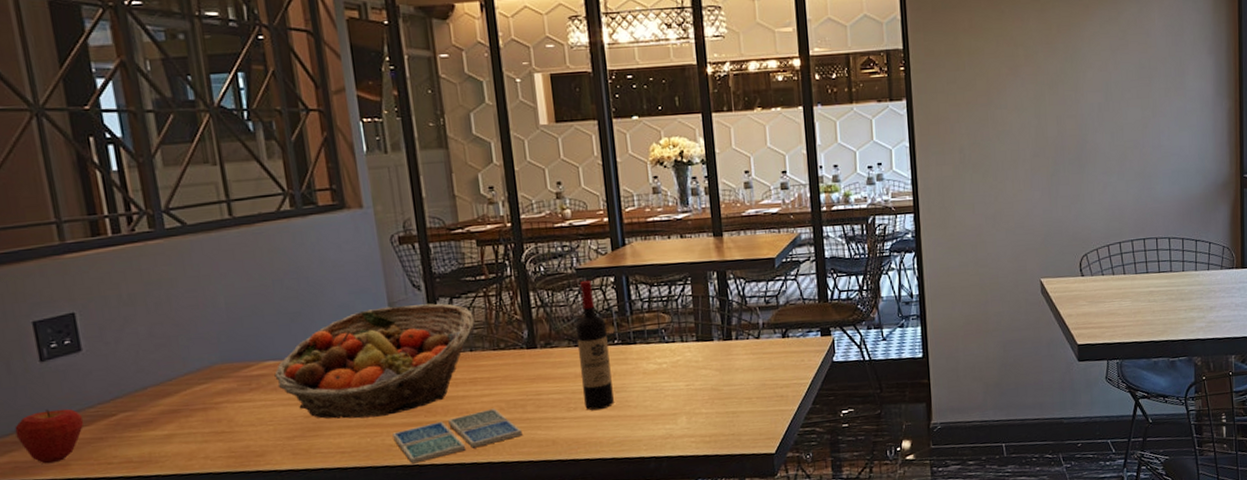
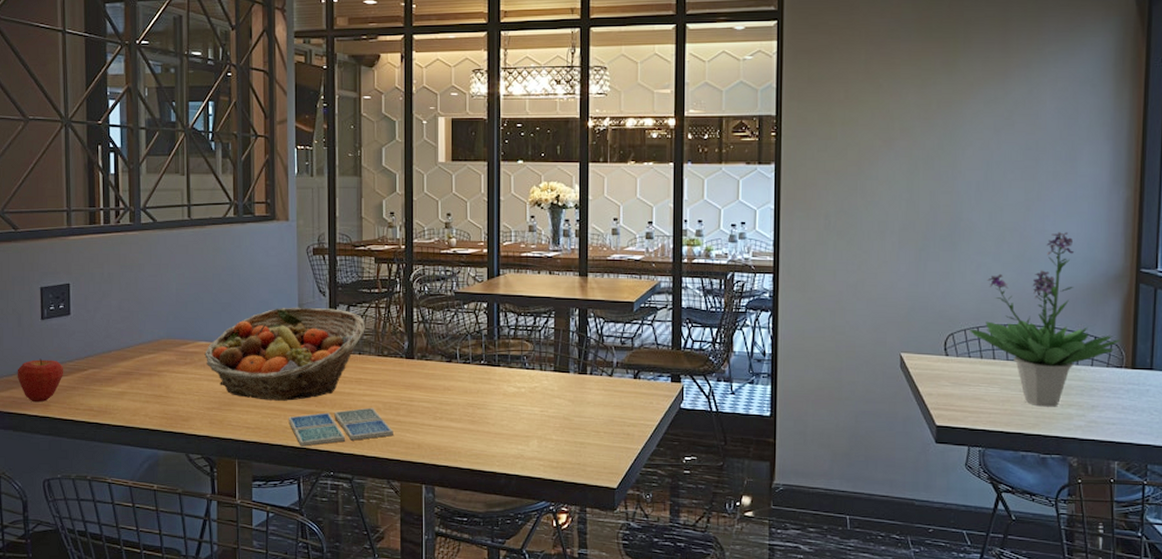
wine bottle: present [575,280,614,411] -> none [448,303,475,423]
potted plant: none [1100,145,1232,314] -> present [968,232,1121,407]

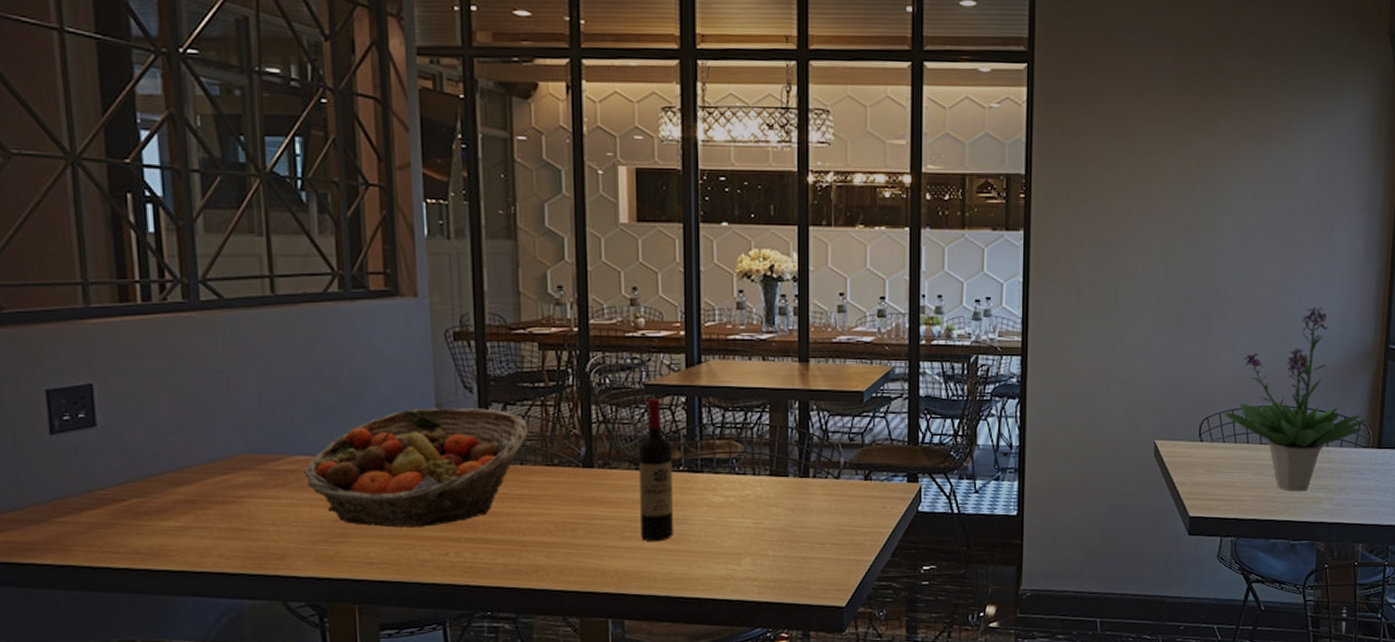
apple: present [17,358,64,403] -> none [15,487,92,547]
drink coaster: present [288,407,393,447] -> none [427,529,569,583]
wine bottle: none [448,303,475,423] -> present [638,397,673,542]

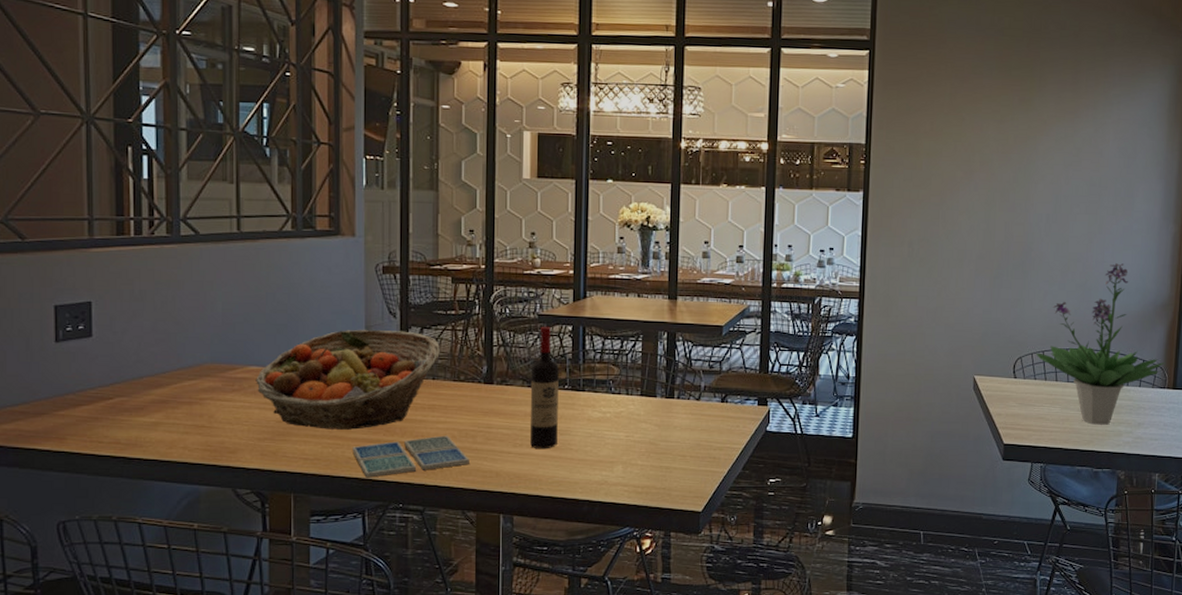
drink coaster: none [427,529,569,583] -> present [352,435,469,478]

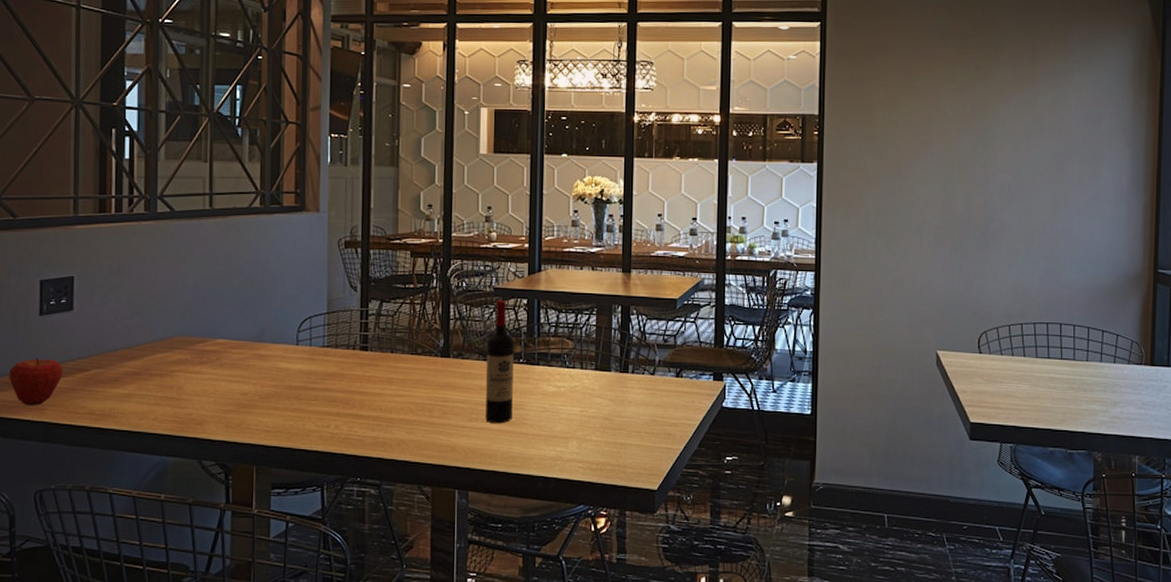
apple: none [24,386,84,436] -> present [9,358,64,406]
fruit basket: present [256,329,440,430] -> none [223,302,399,402]
drink coaster: present [352,435,469,478] -> none [313,409,426,451]
potted plant: present [1035,263,1165,425] -> none [1001,233,1141,403]

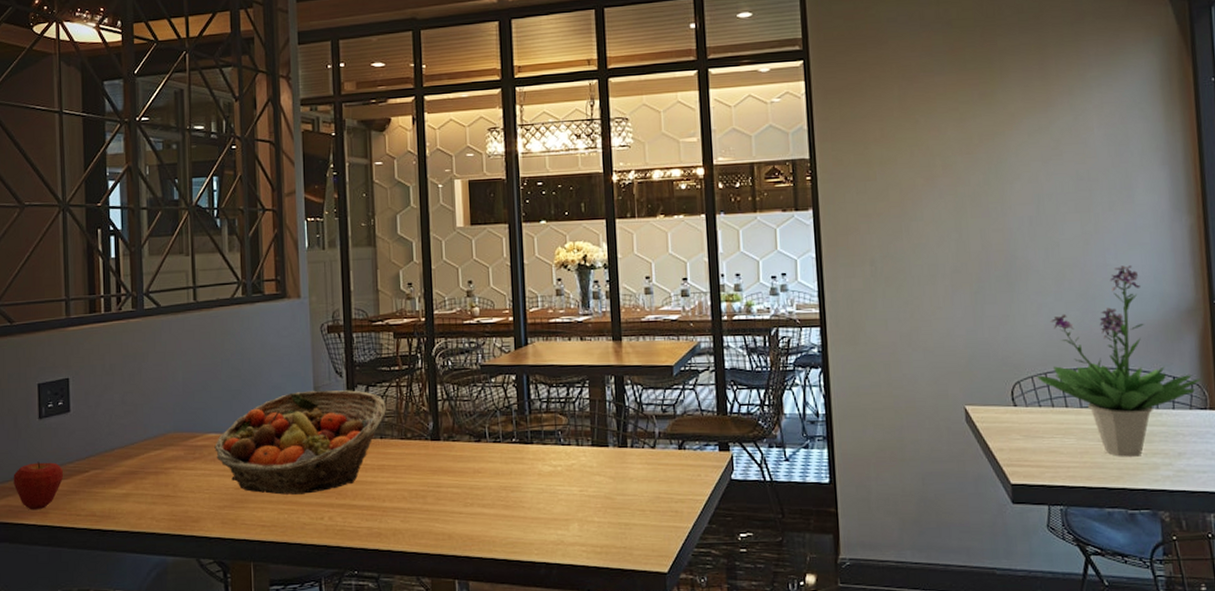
fruit basket: none [223,302,399,402] -> present [215,390,386,495]
wine bottle: present [485,299,514,424] -> none [476,376,509,508]
potted plant: none [1001,233,1141,403] -> present [1036,265,1202,457]

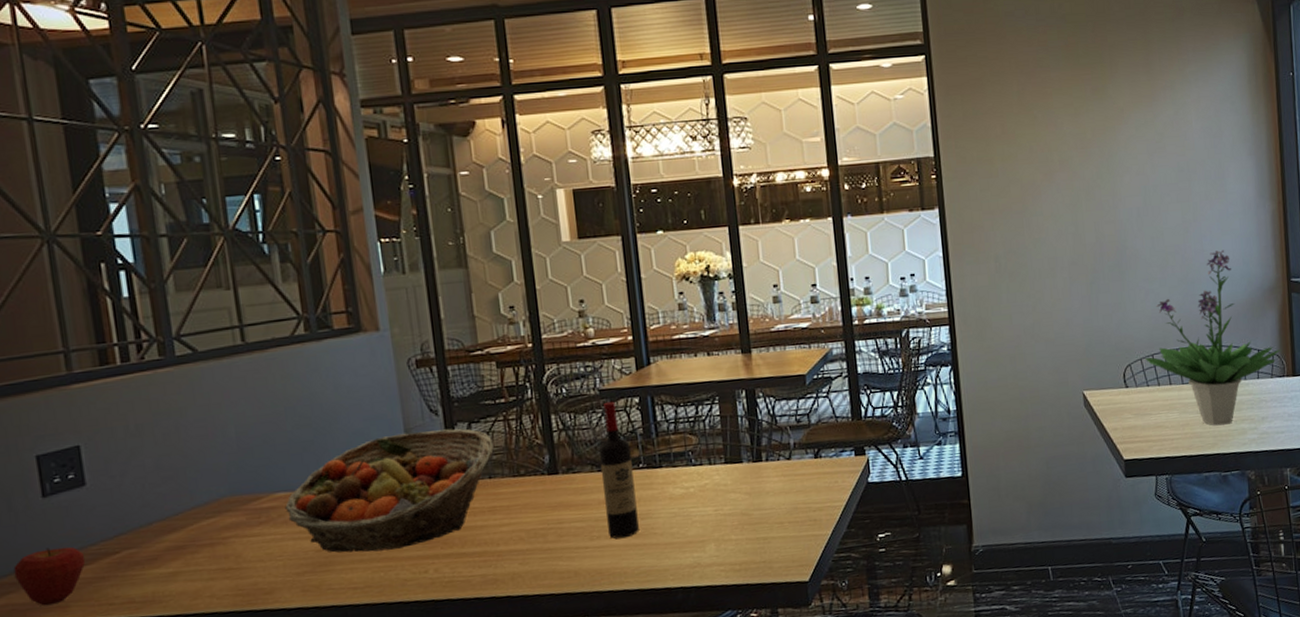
wine bottle: none [476,376,509,508] -> present [598,401,639,539]

